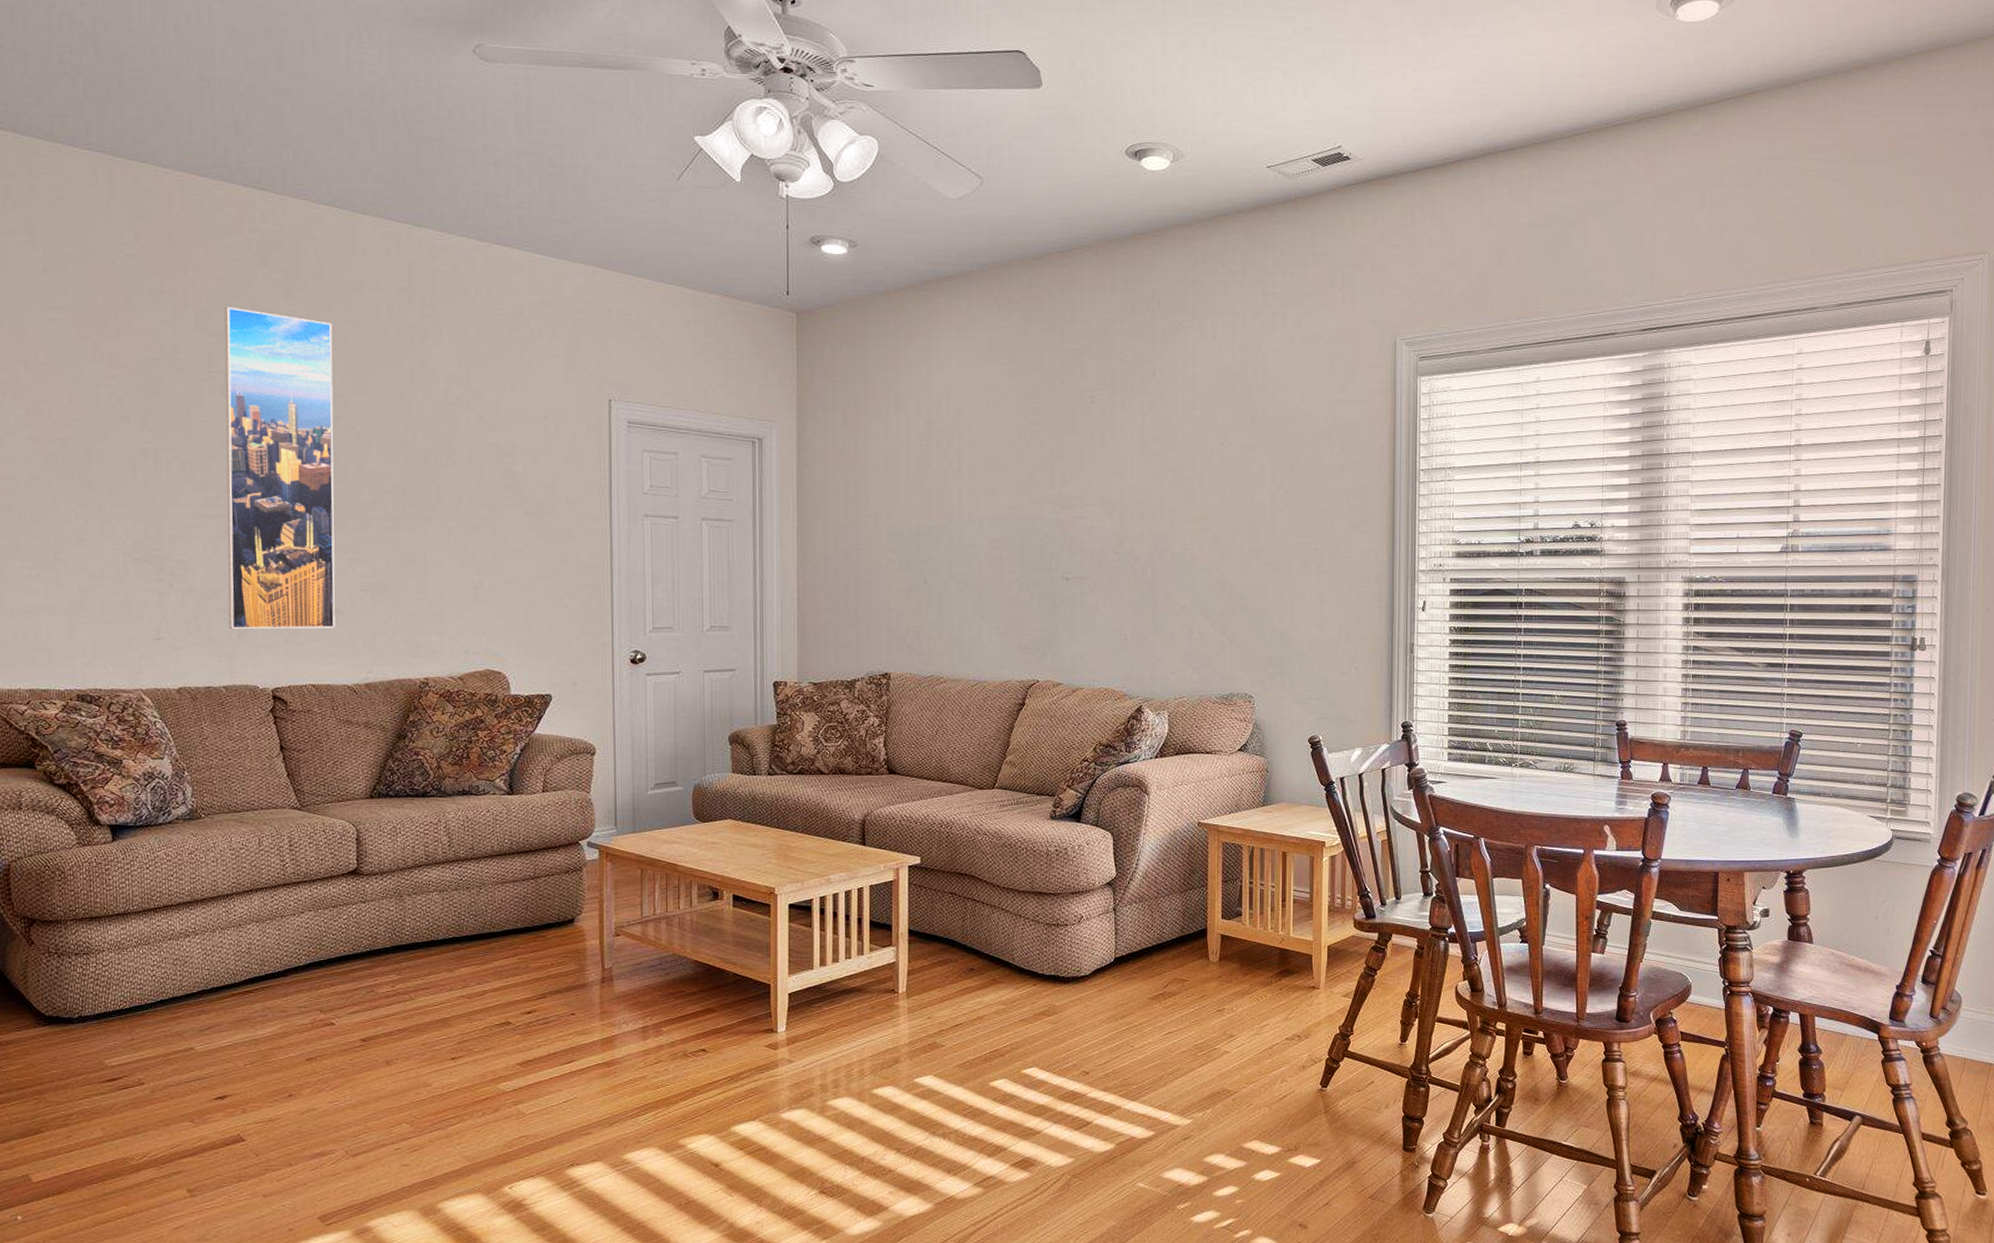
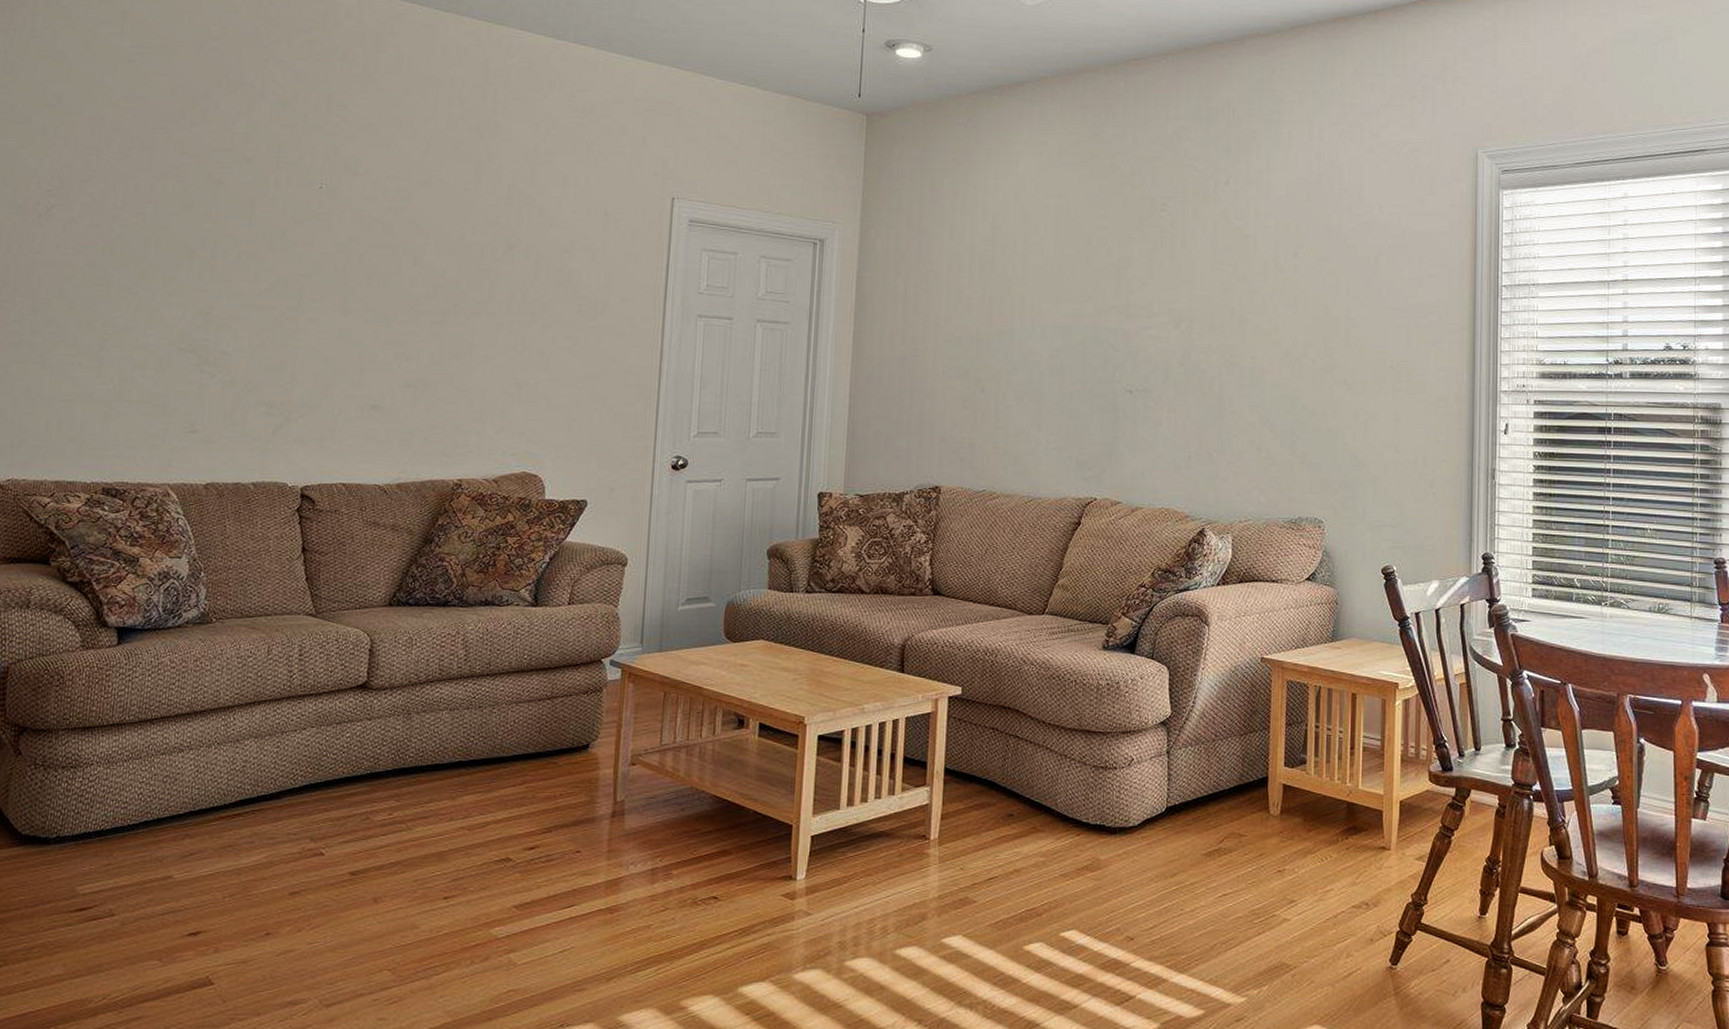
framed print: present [224,306,335,629] -> none [265,99,404,425]

